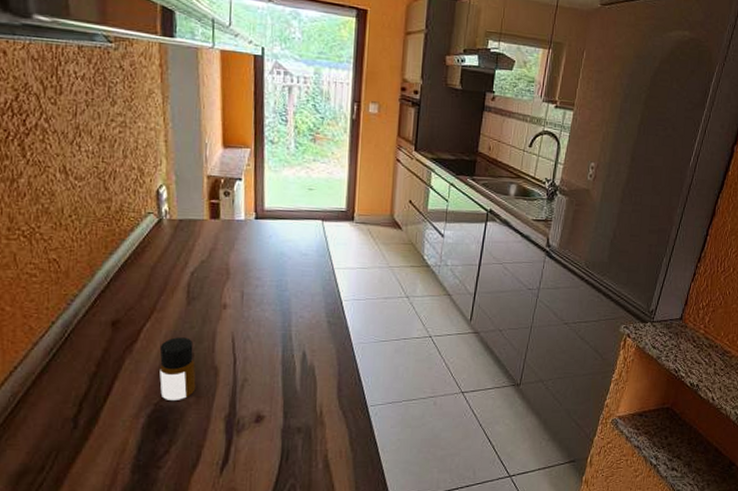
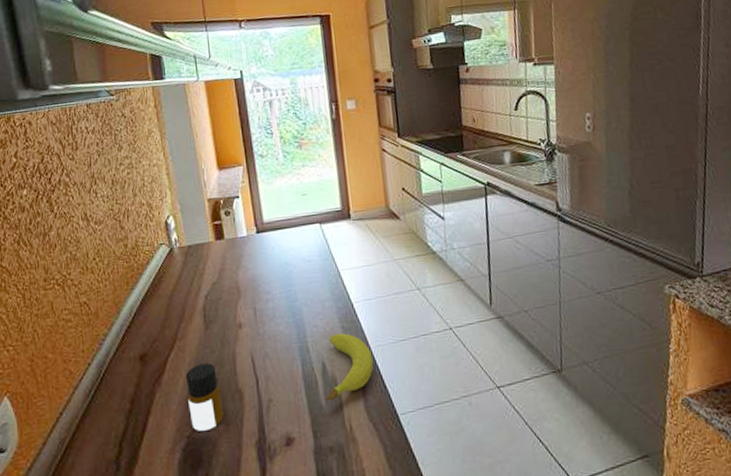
fruit: none [301,327,353,386] -> present [326,333,374,401]

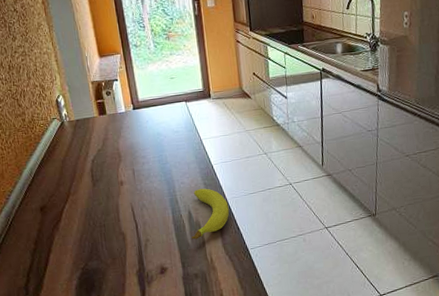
bottle: present [185,363,224,431] -> none [78,212,111,264]

